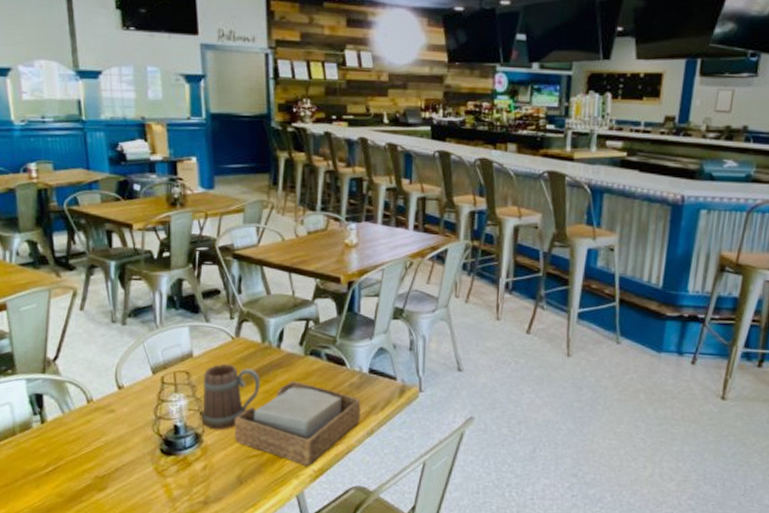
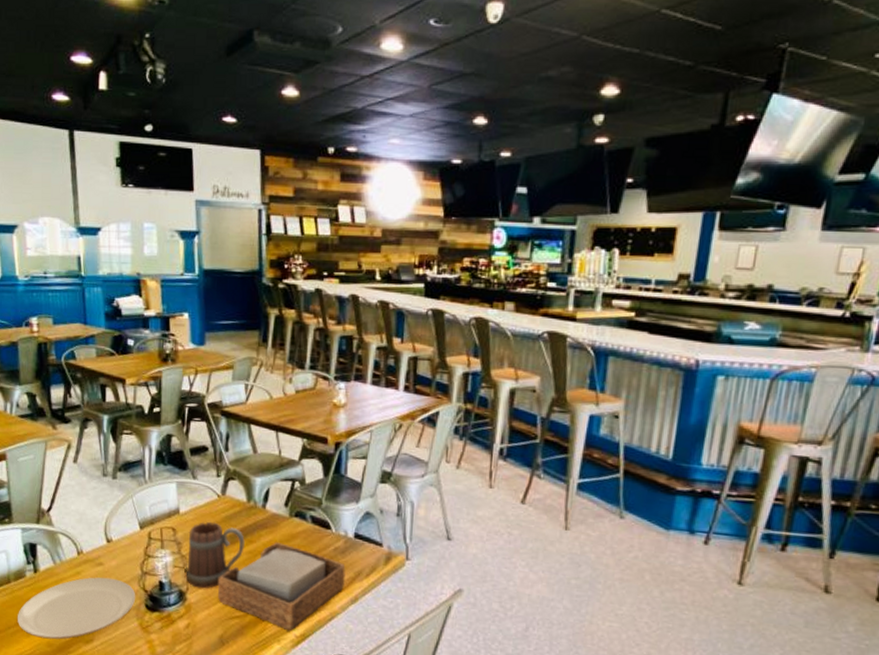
plate: none [25,424,150,490] -> present [18,577,136,640]

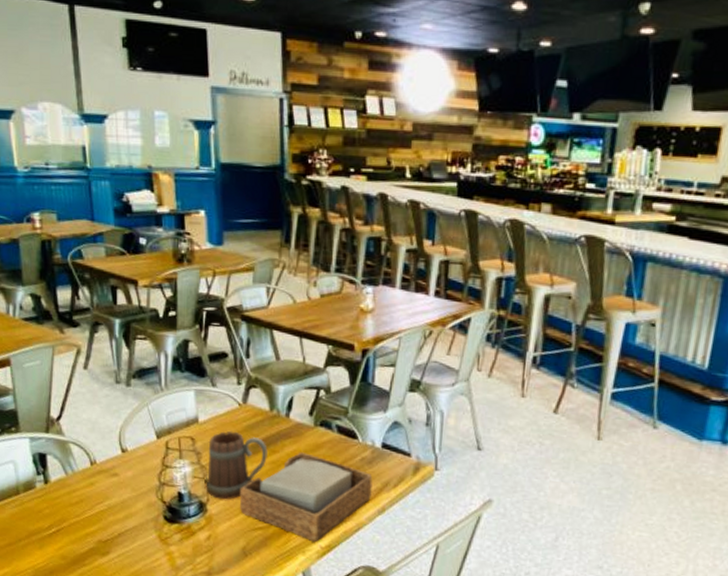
plate: present [18,577,136,640] -> none [29,488,154,552]

